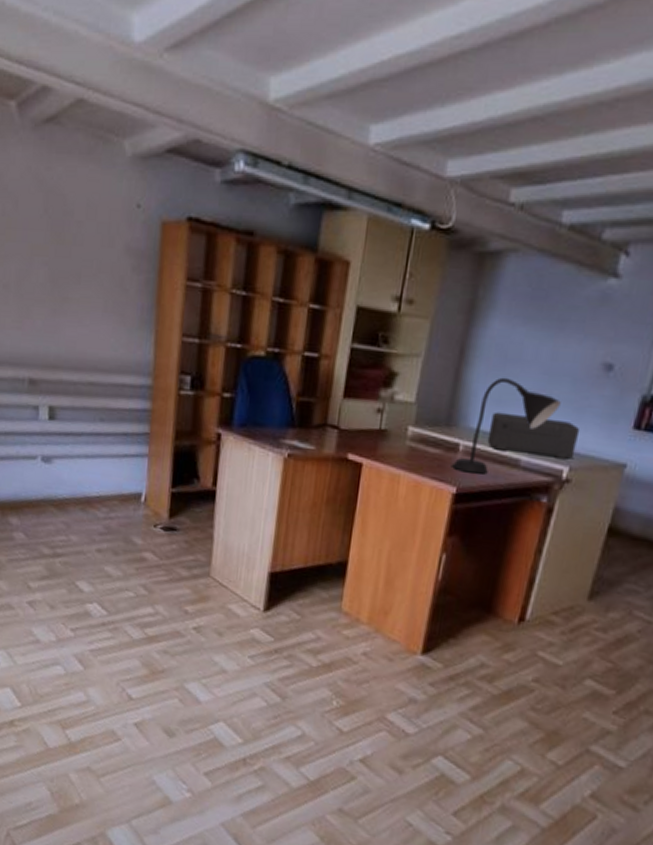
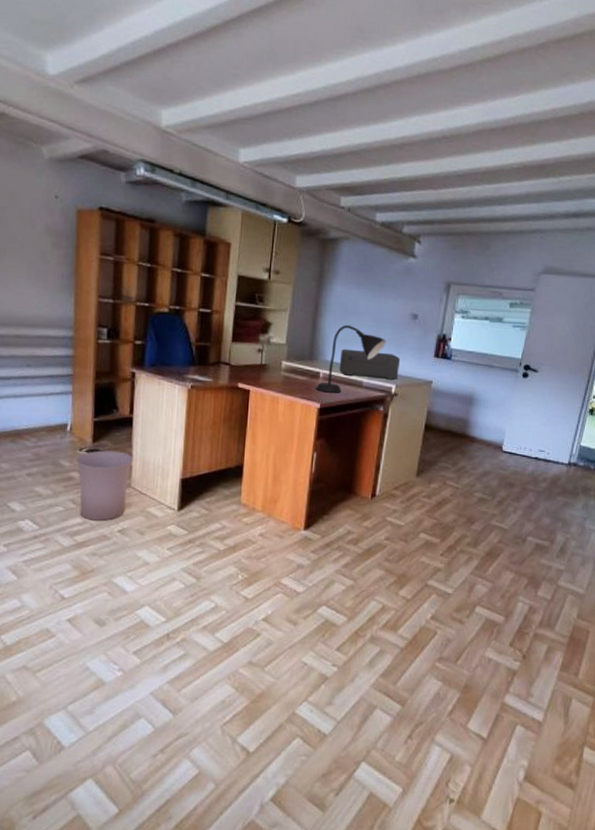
waste bin: none [150,528,214,614] -> present [76,450,133,521]

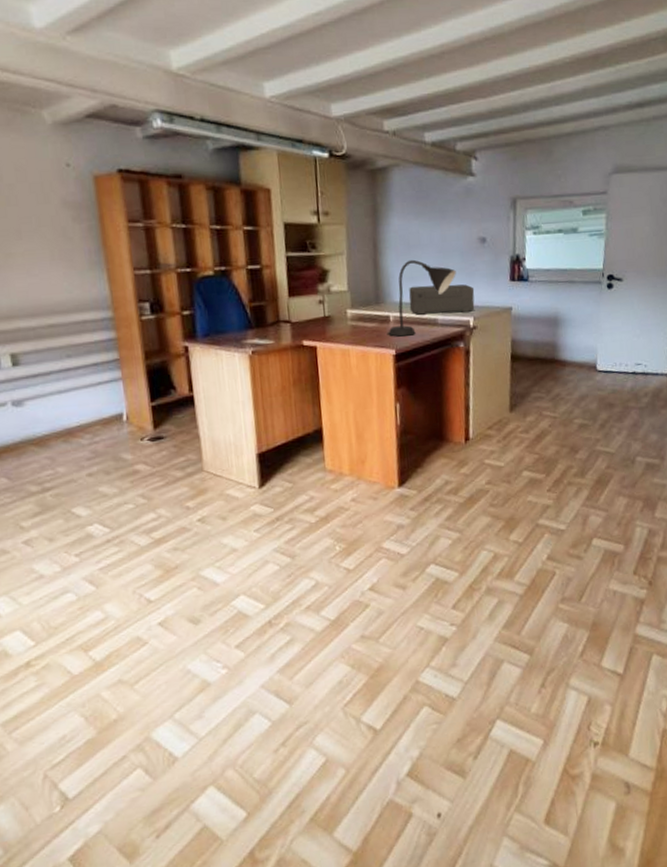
waste bin: present [76,450,133,521] -> none [139,434,202,514]

